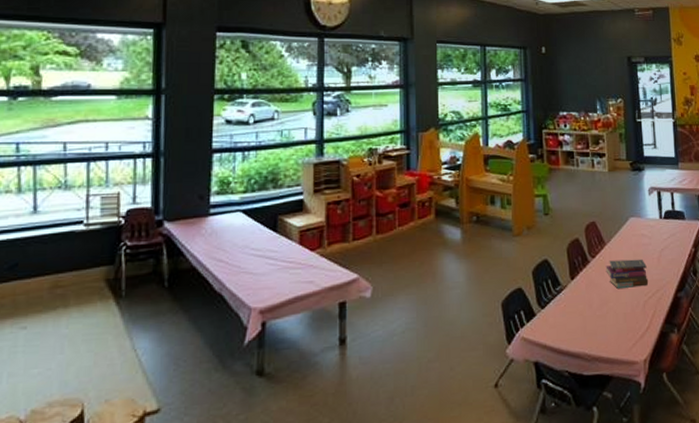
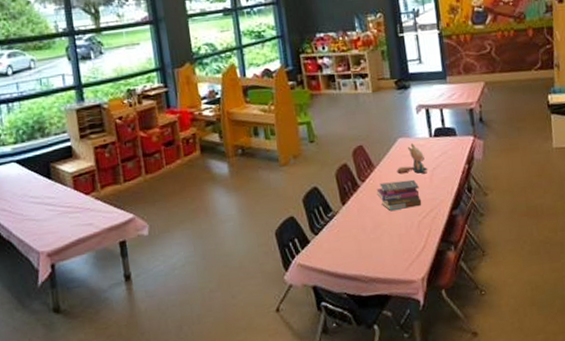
toy animal: none [627,223,657,254] -> present [397,143,428,174]

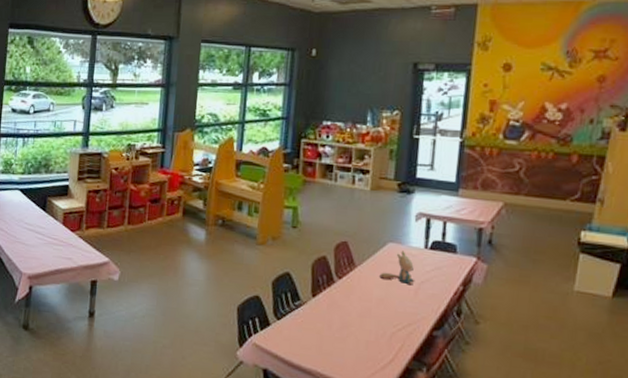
books: present [376,179,422,211] -> none [352,284,401,317]

